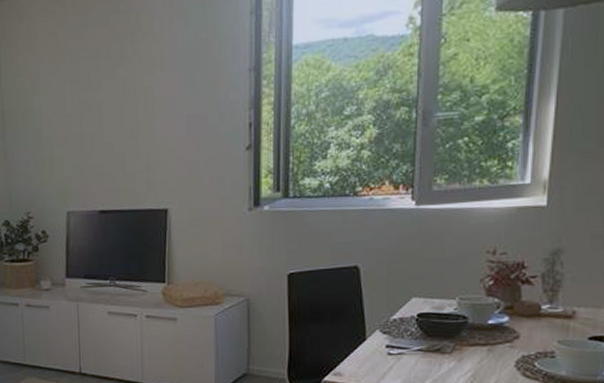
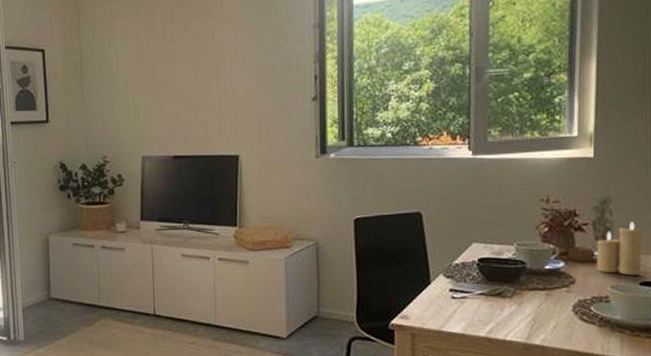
candle: none [543,273,595,330] -> present [596,221,643,276]

